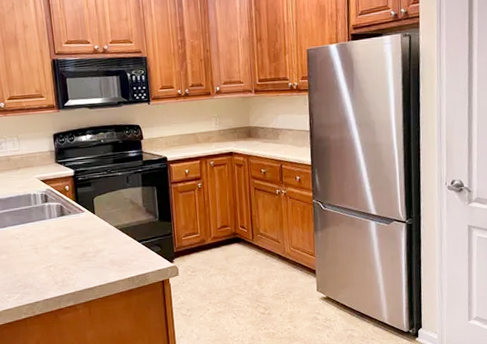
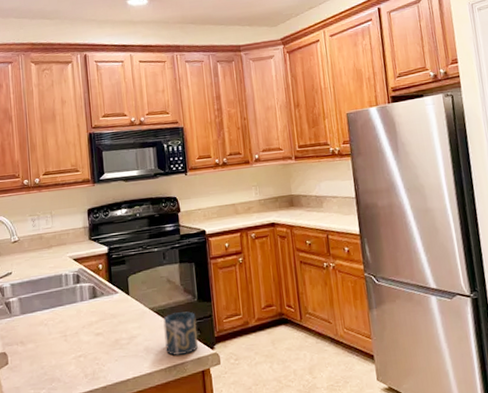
cup: none [127,230,159,267] -> present [163,311,199,356]

